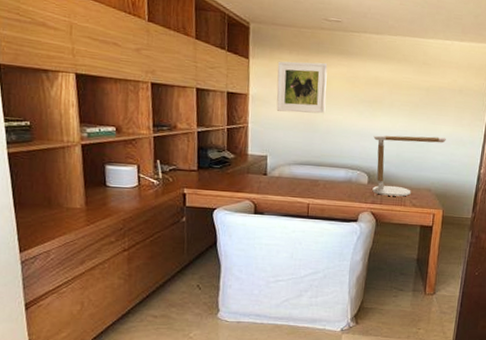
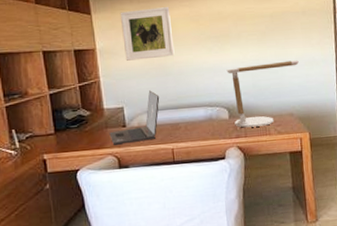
laptop: none [250,144,304,192] -> present [109,90,160,145]

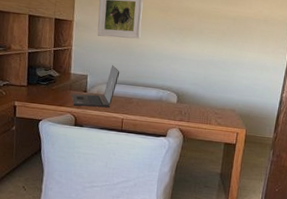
desk lamp: present [226,60,299,128] -> none [181,59,251,116]

